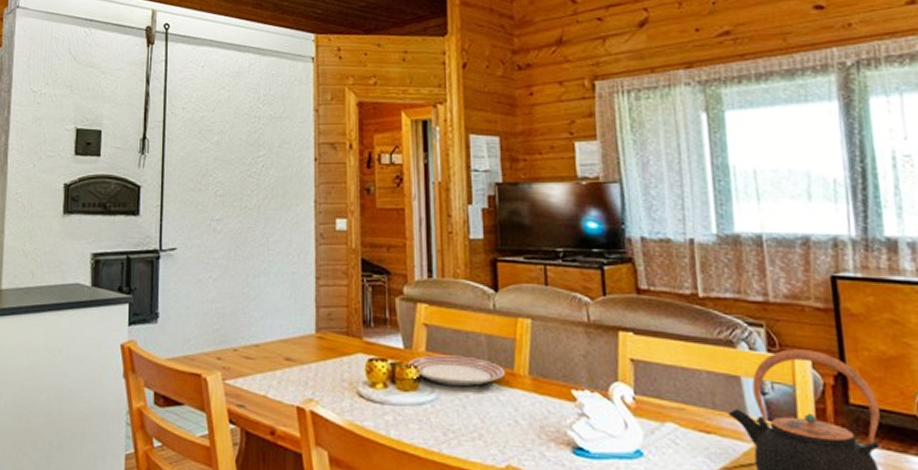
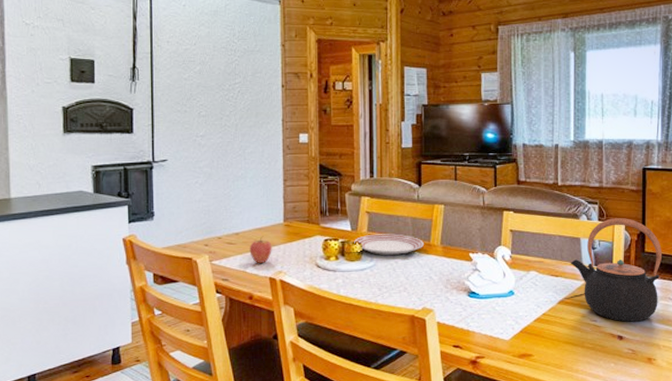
fruit: none [272,350,301,387] -> present [249,236,272,263]

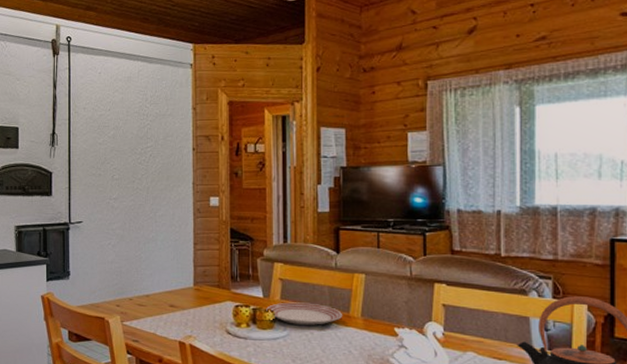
fruit: present [249,236,272,263] -> none [159,299,182,326]

